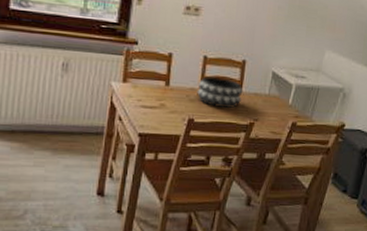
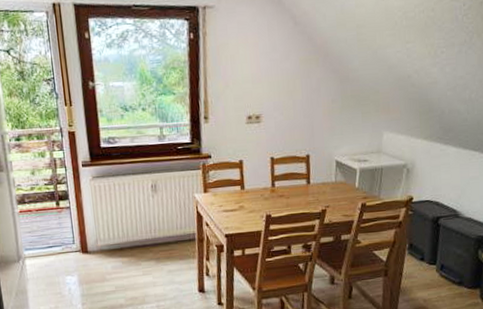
decorative bowl: present [197,76,243,109] -> none [269,173,311,201]

